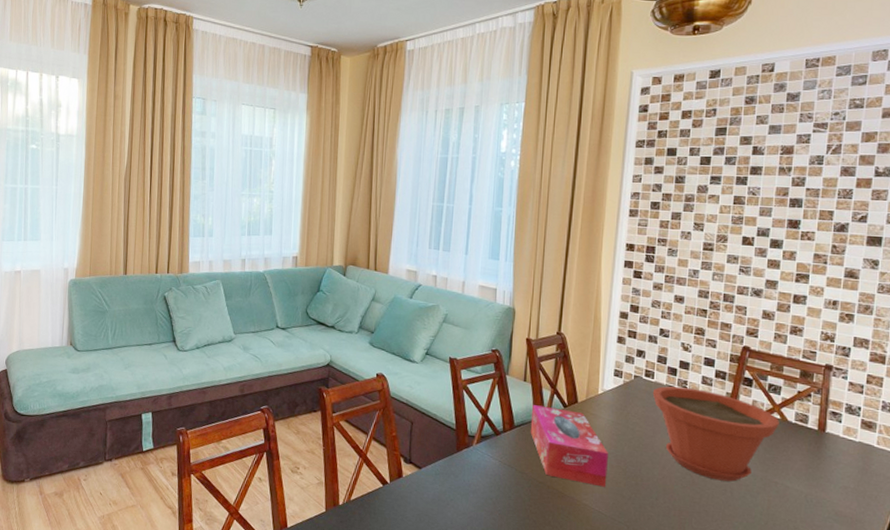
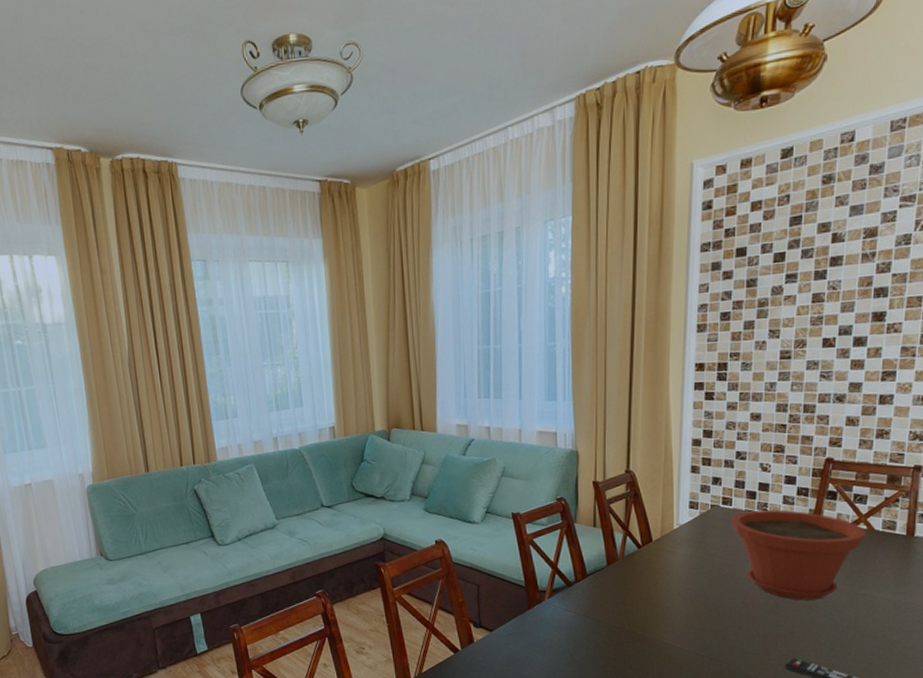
tissue box: present [530,405,608,487] -> none [604,549,687,624]

